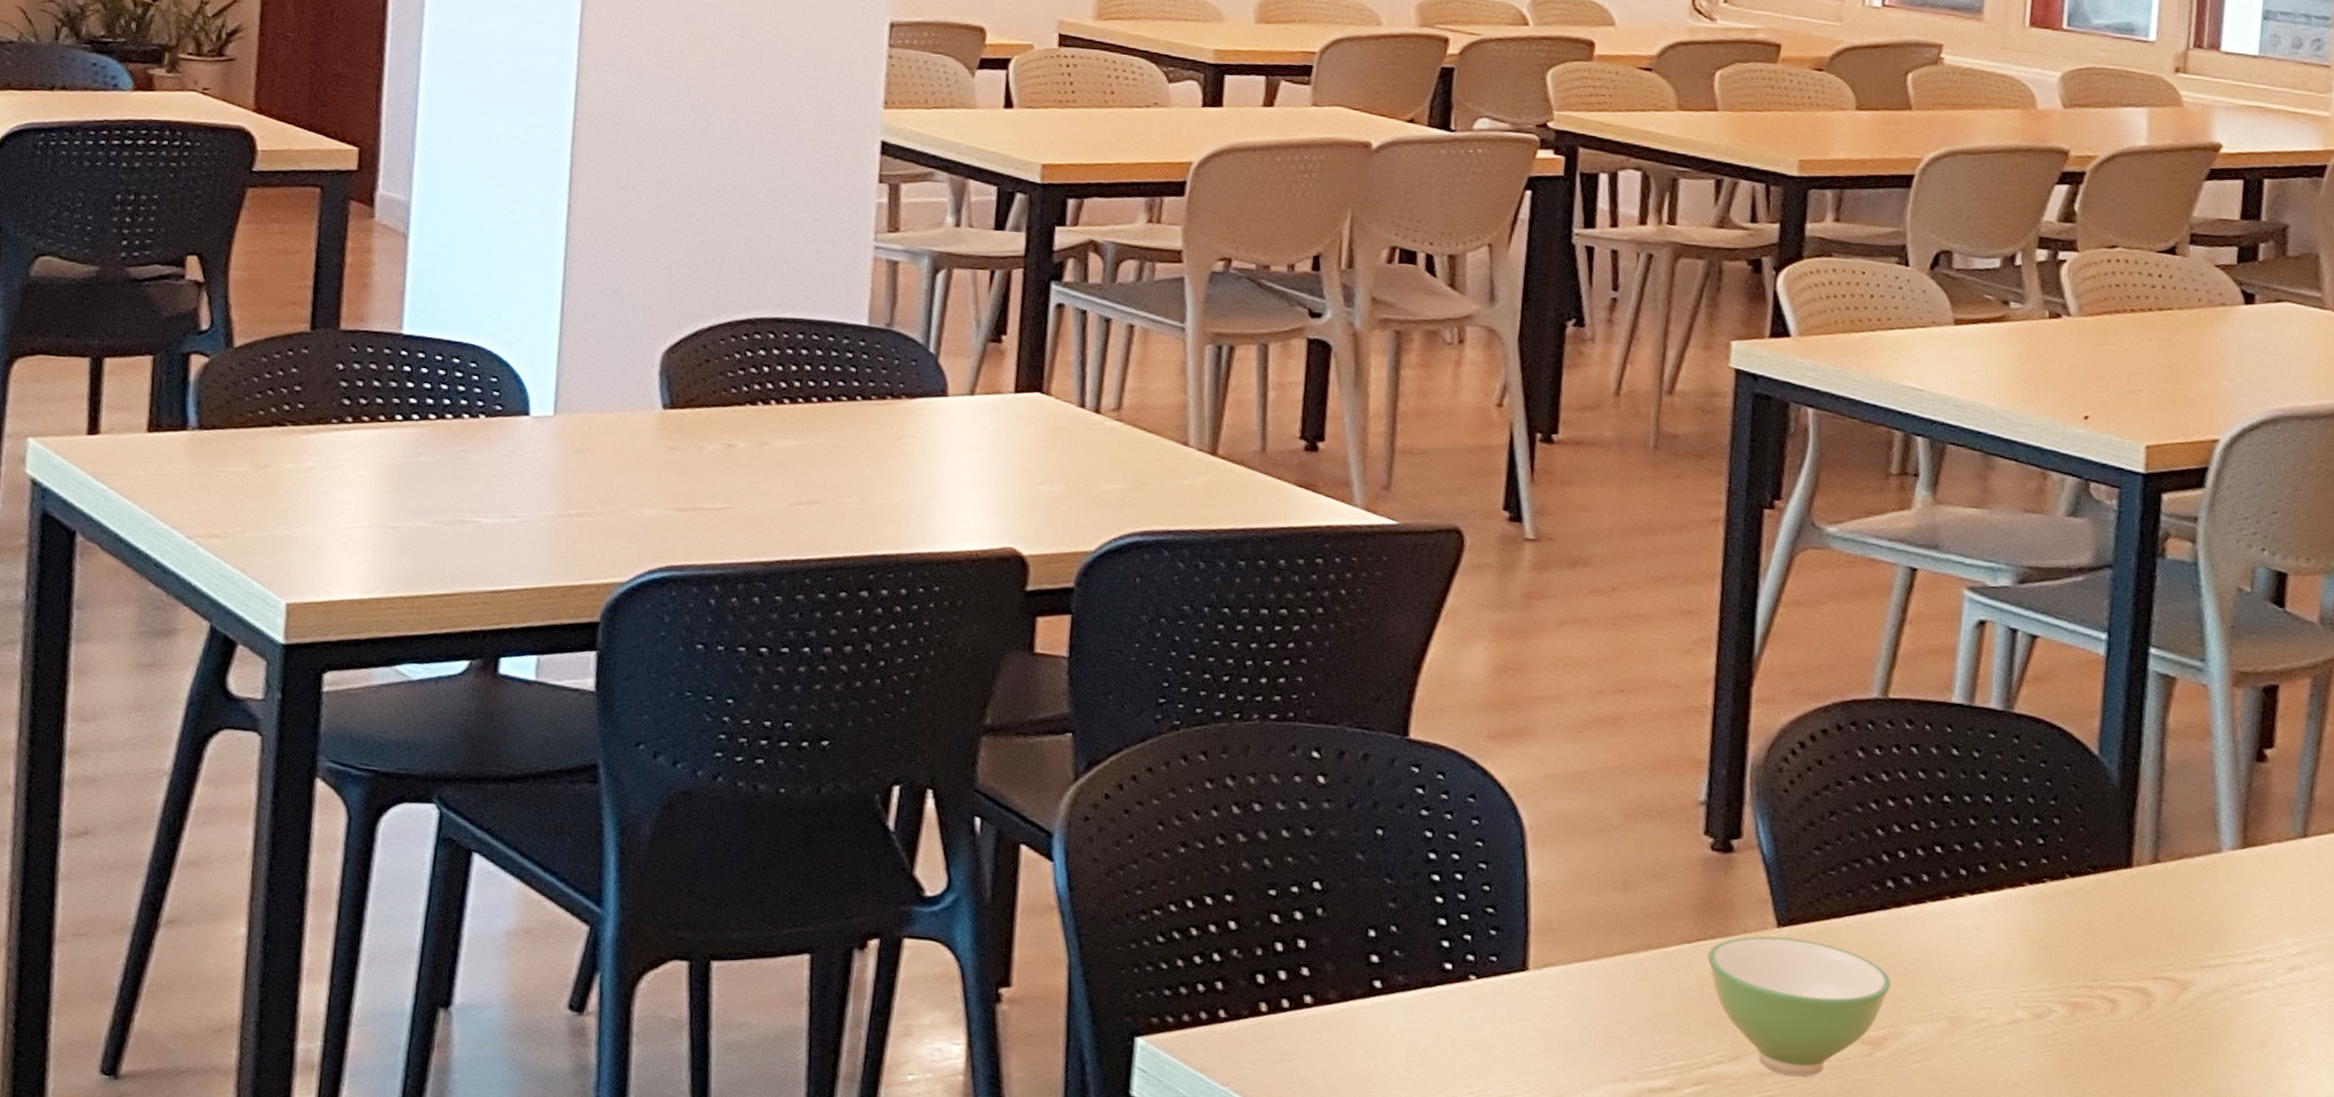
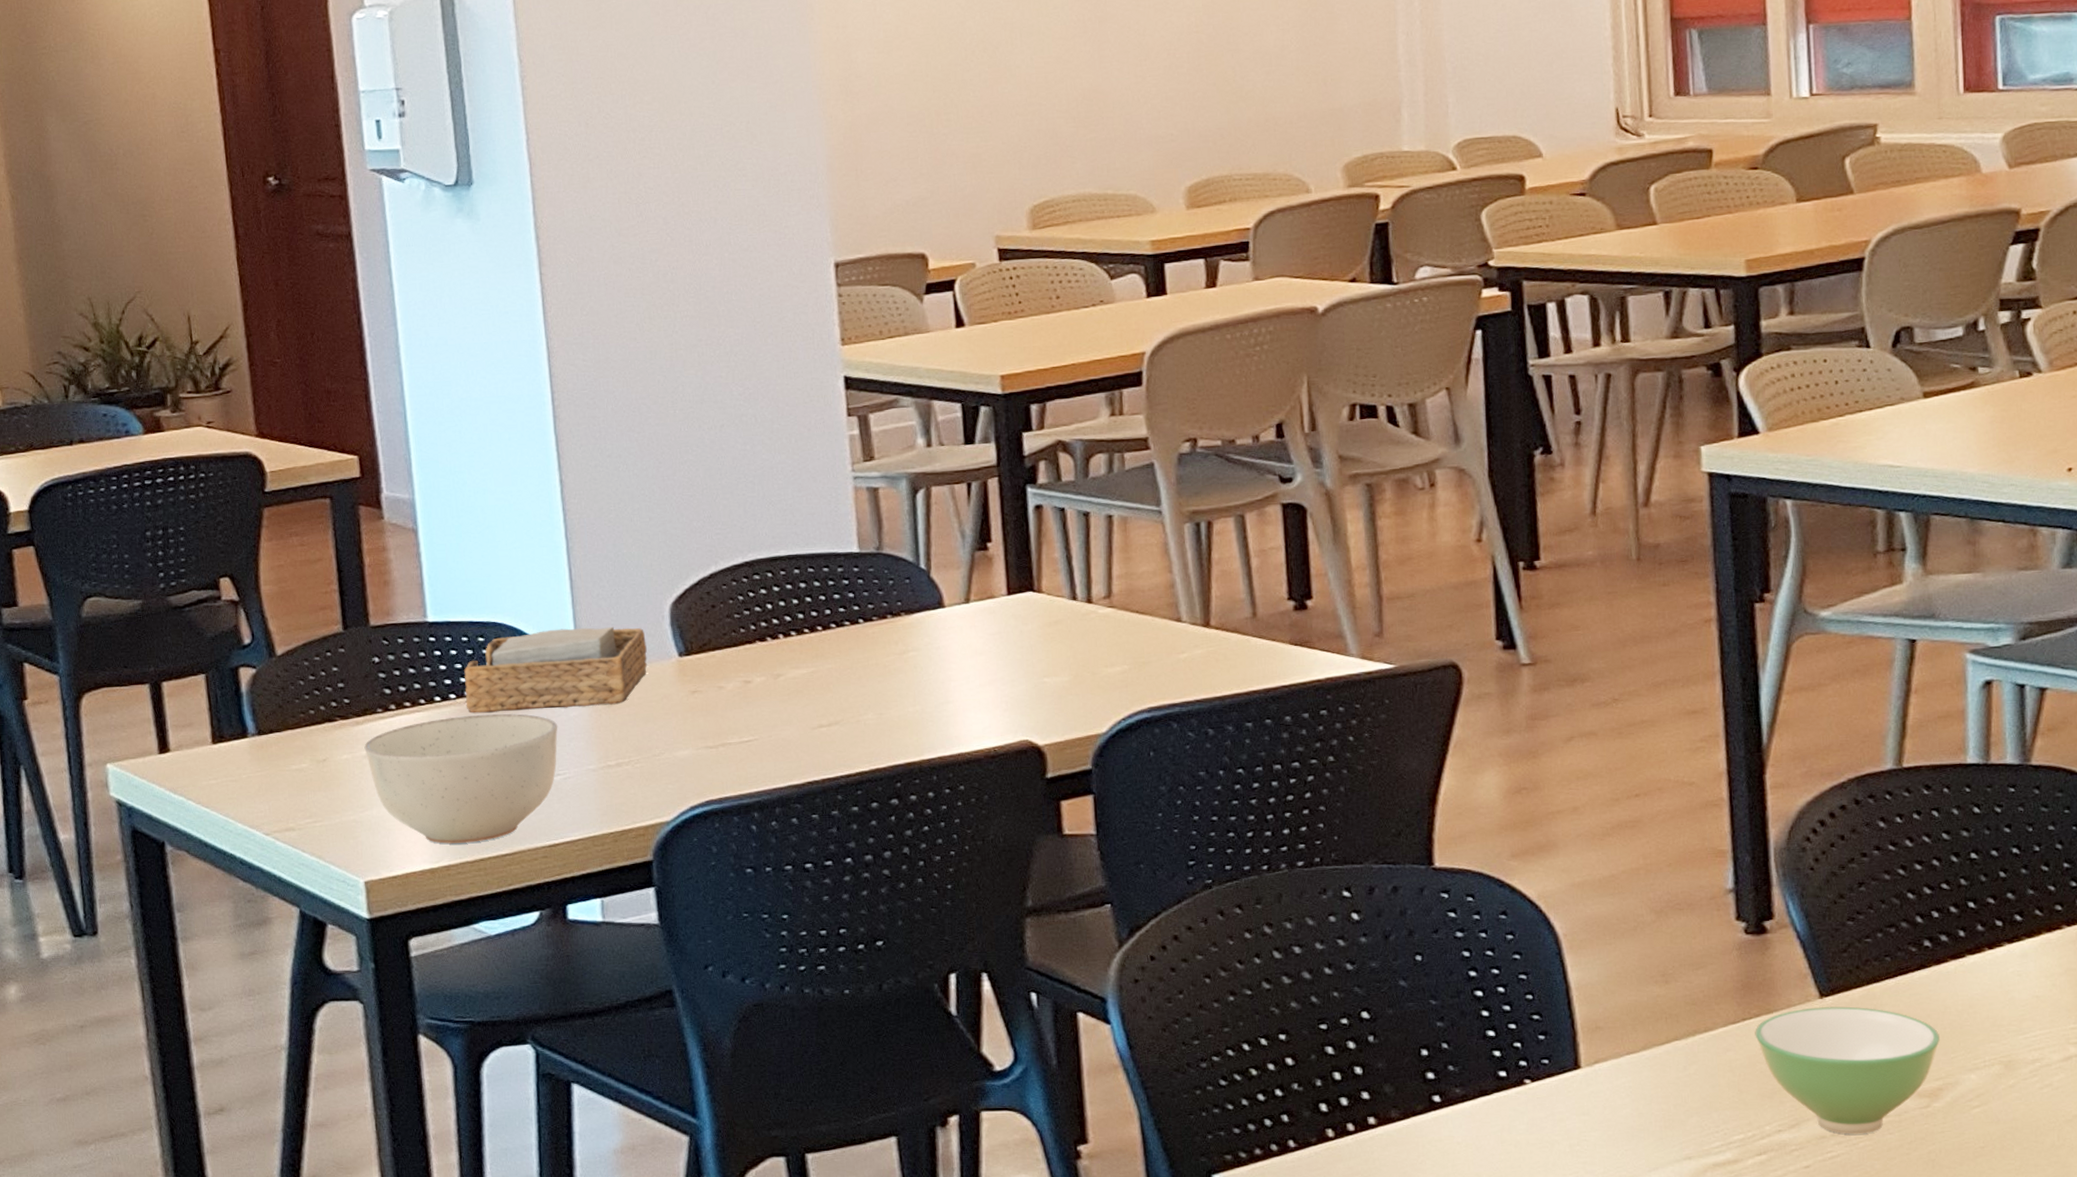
bowl: none [311,439,523,577] -> present [364,713,558,844]
napkin holder: none [428,360,631,451] -> present [464,626,648,714]

